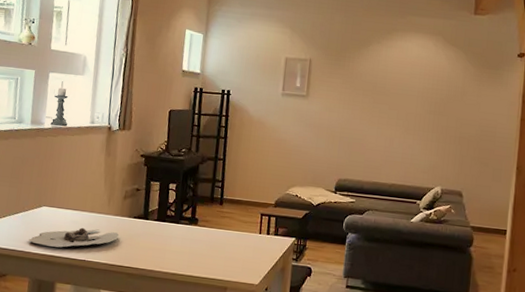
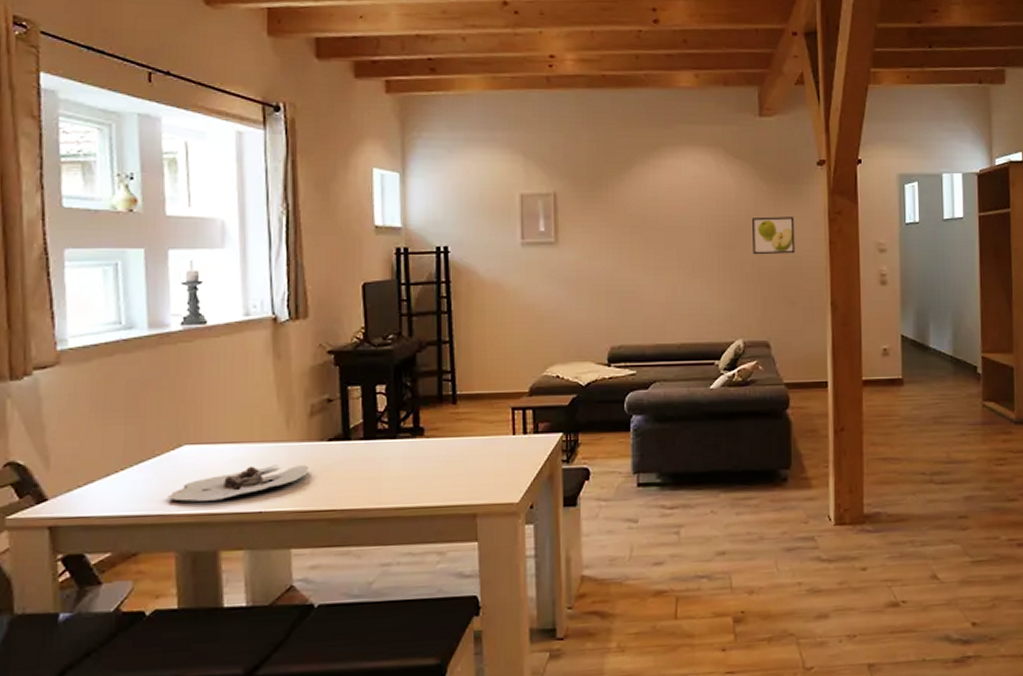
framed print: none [457,93,494,125] -> present [751,216,795,255]

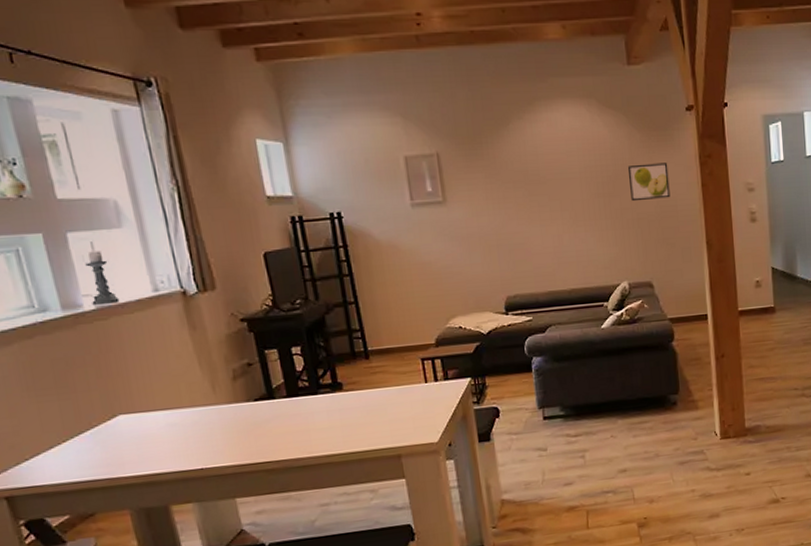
candle: present [168,465,310,502] -> none [112,424,241,465]

